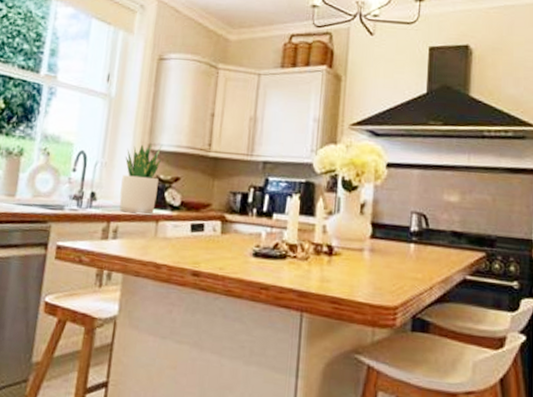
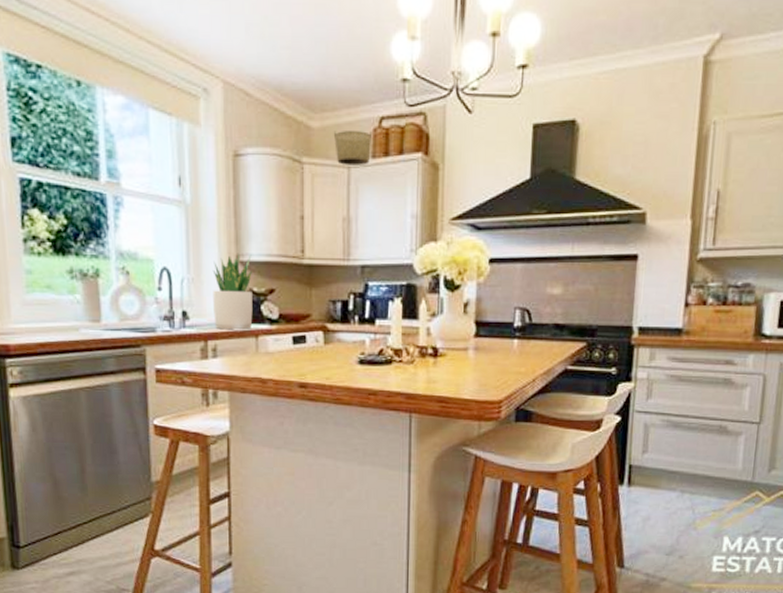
basket: none [248,44,283,74] -> present [333,131,373,165]

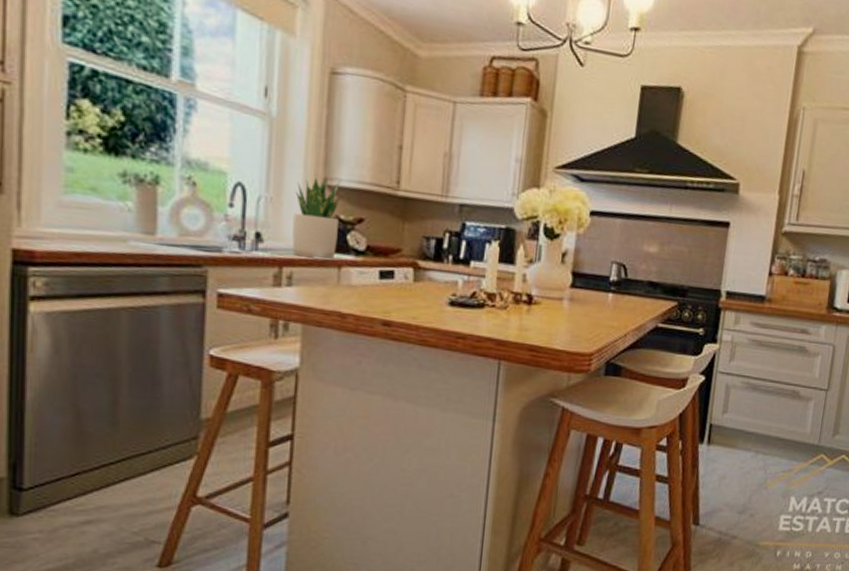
basket: present [333,131,373,165] -> none [441,63,483,103]

